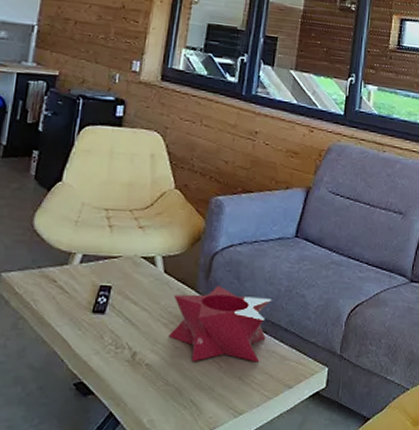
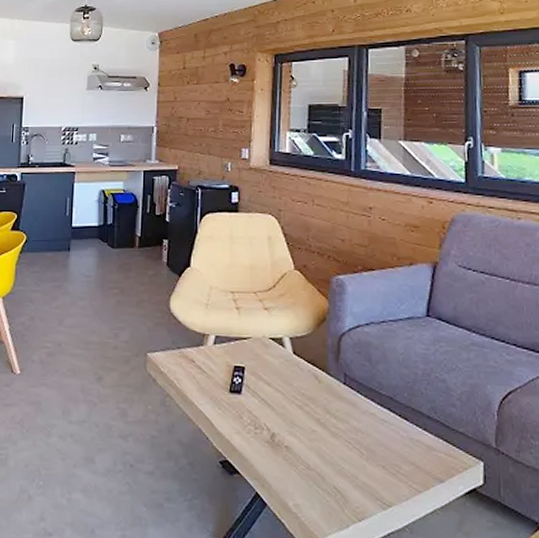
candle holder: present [168,286,272,362] -> none [304,368,409,451]

